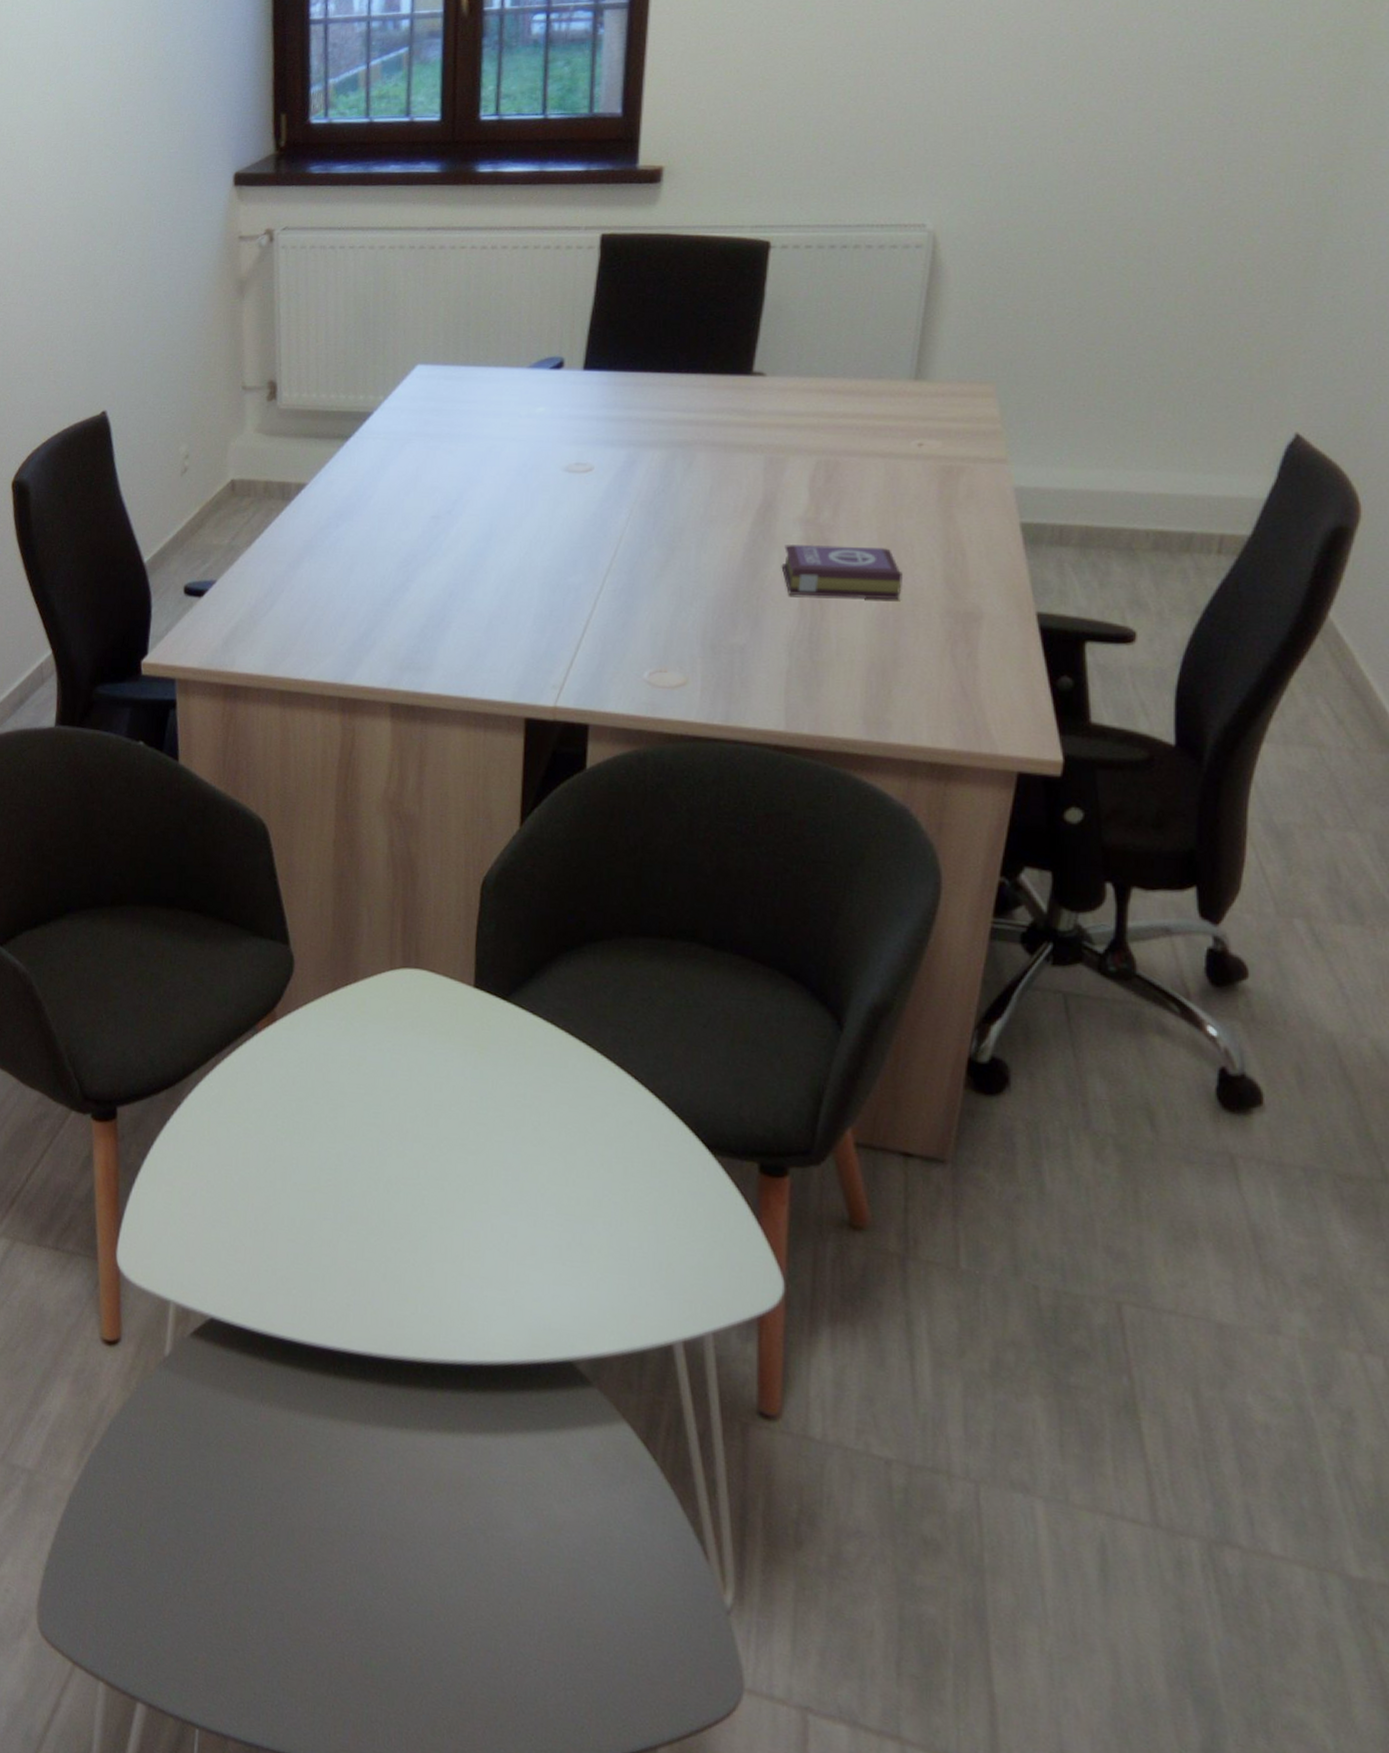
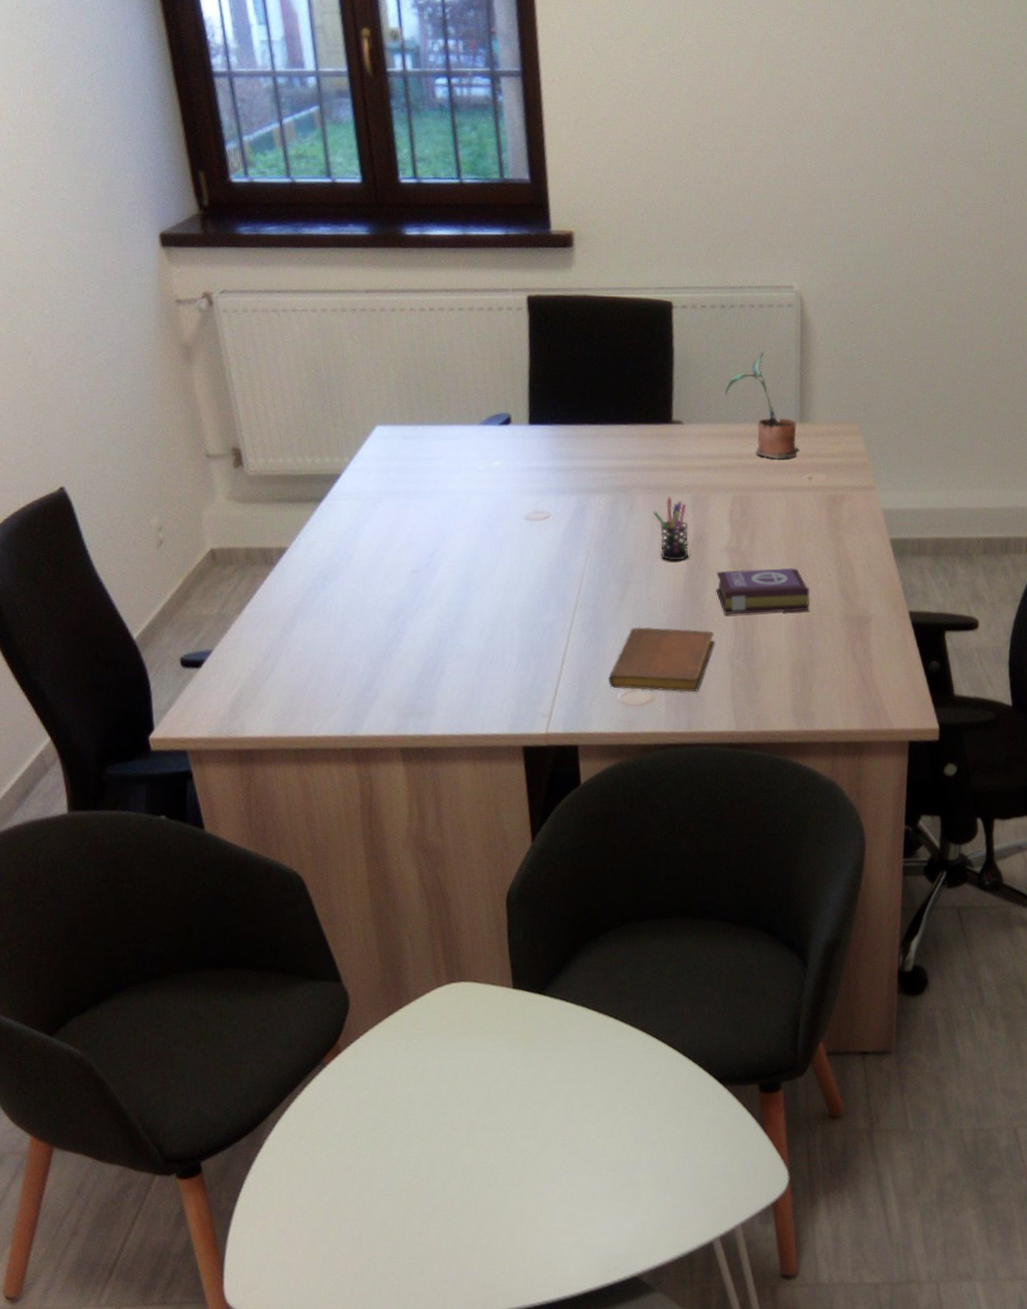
notebook: none [635,599,772,680] -> present [607,626,715,693]
pen holder: none [715,456,757,529] -> present [652,497,689,562]
potted plant: none [822,298,910,421] -> present [724,352,800,460]

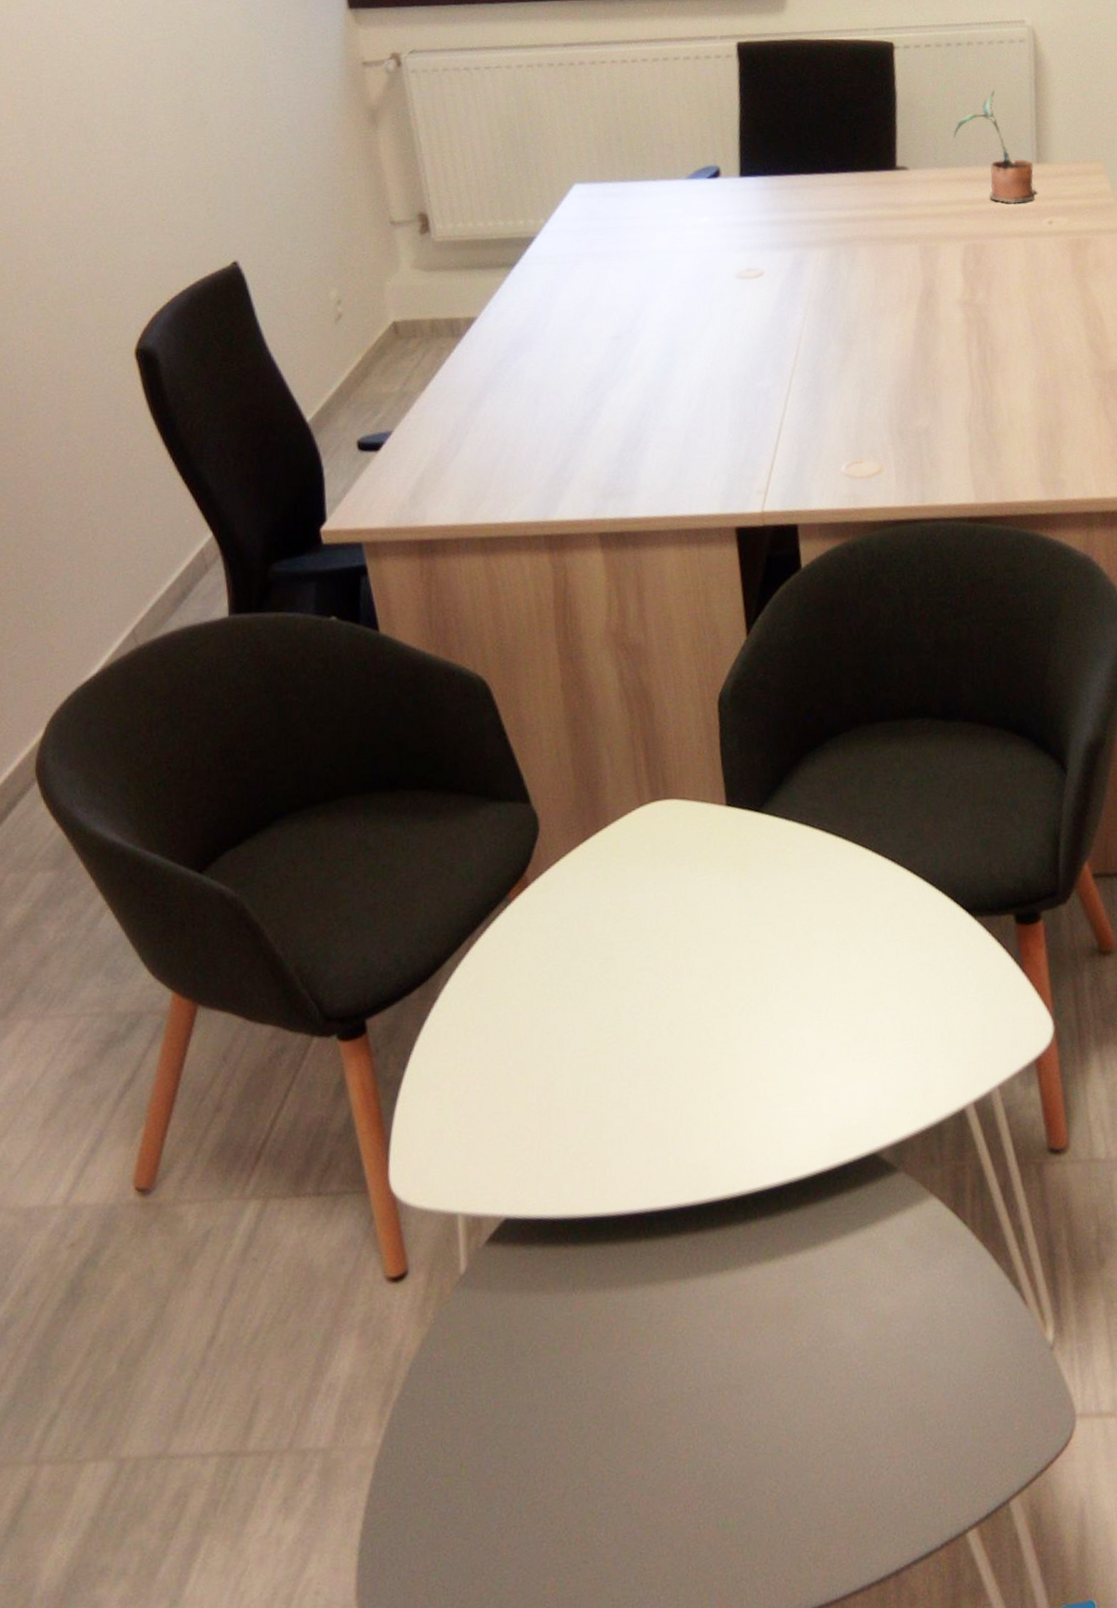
notebook: present [607,626,715,693] -> none [830,390,950,462]
pen holder: present [652,497,689,562] -> none [877,248,918,318]
book: present [716,568,810,614] -> none [949,320,1055,374]

